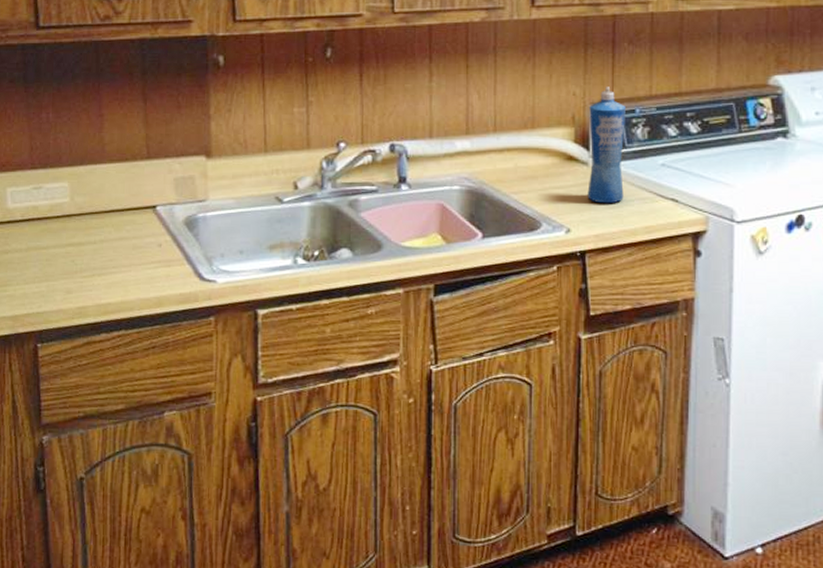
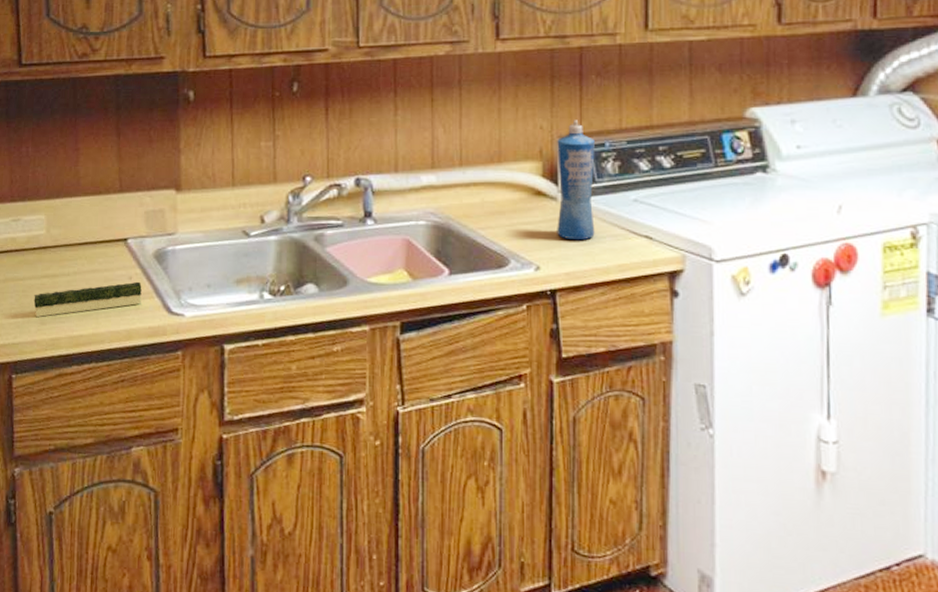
sponge: none [58,248,172,285] -> present [34,281,142,317]

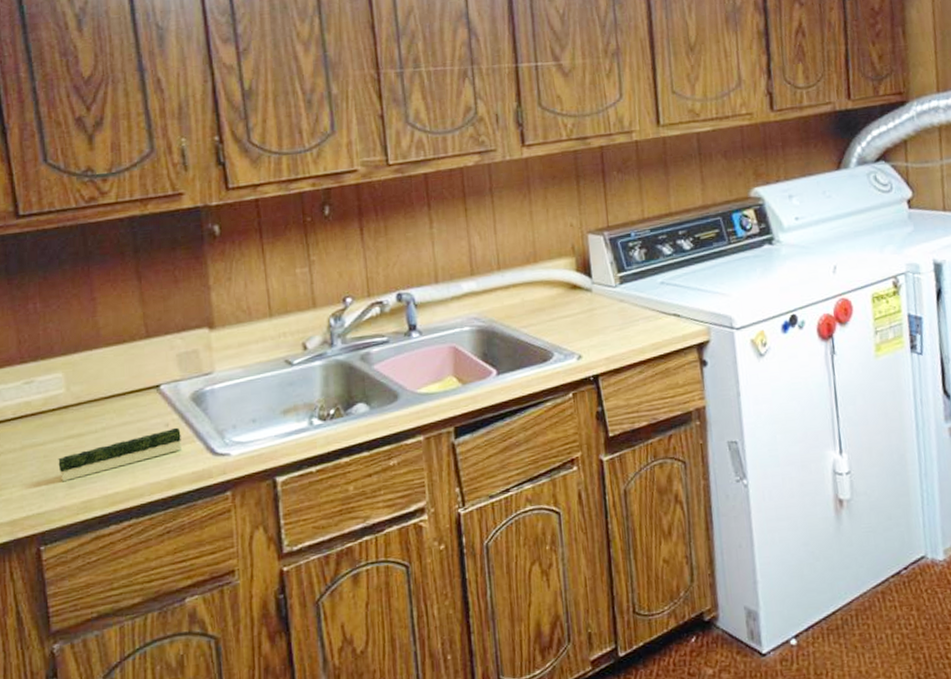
squeeze bottle: present [557,120,595,241] -> none [587,215,629,327]

